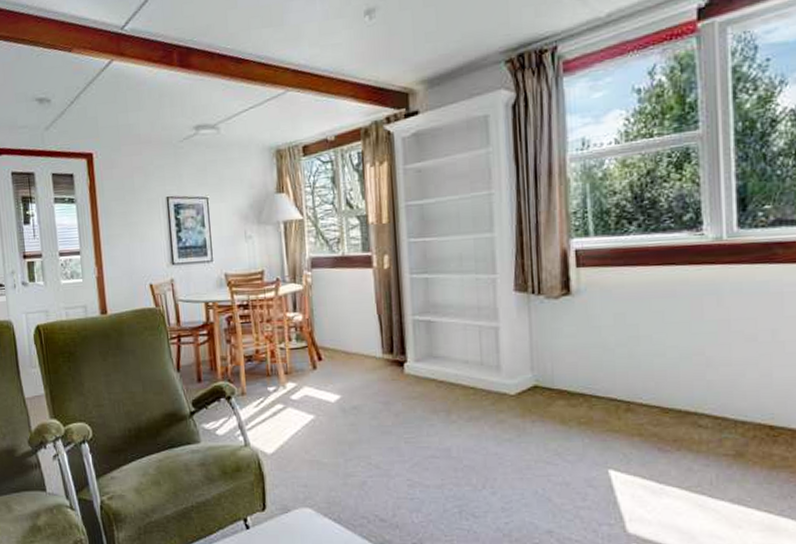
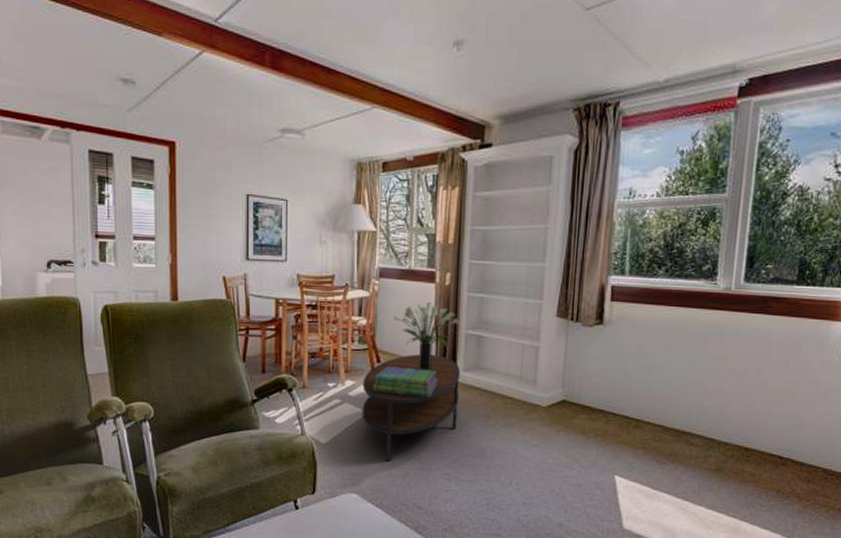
coffee table: none [305,346,415,470] -> present [362,354,461,462]
stack of books: none [316,363,387,394] -> present [373,367,437,397]
potted plant: none [331,288,405,365] -> present [394,301,460,371]

